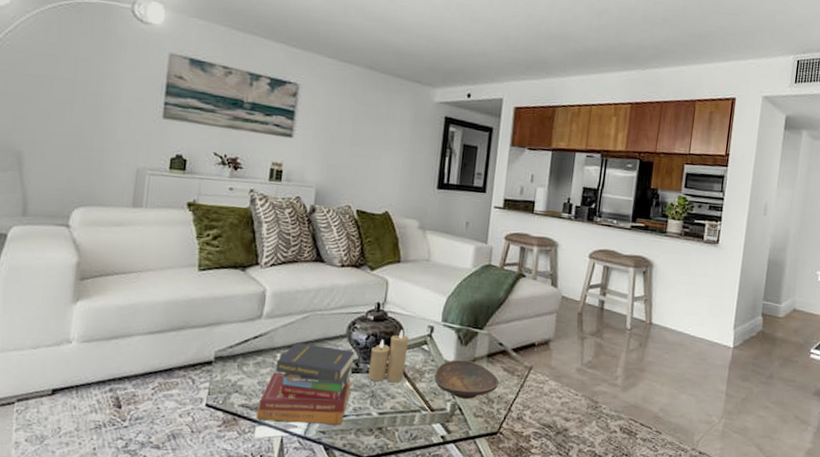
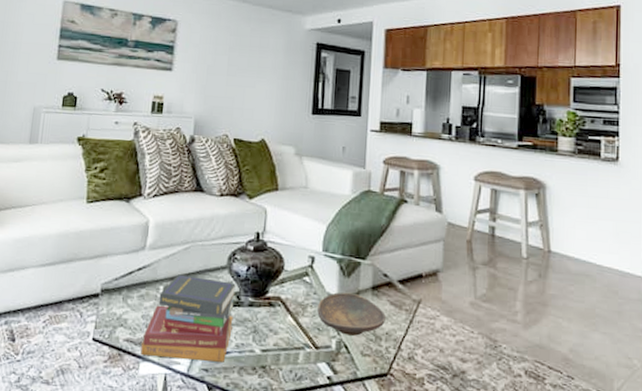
candle: present [368,330,409,383] -> none [249,260,290,318]

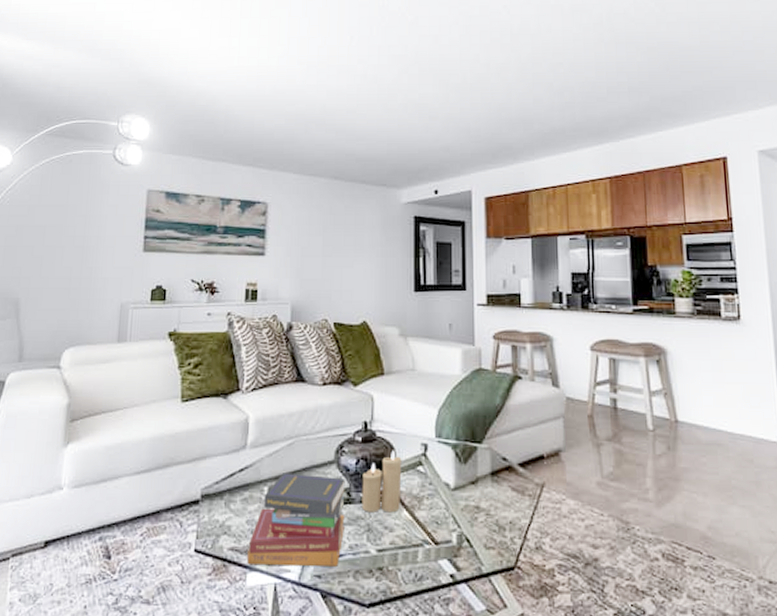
candle: none [249,260,290,318] -> present [362,450,402,513]
decorative bowl: present [317,291,386,336] -> none [434,480,508,528]

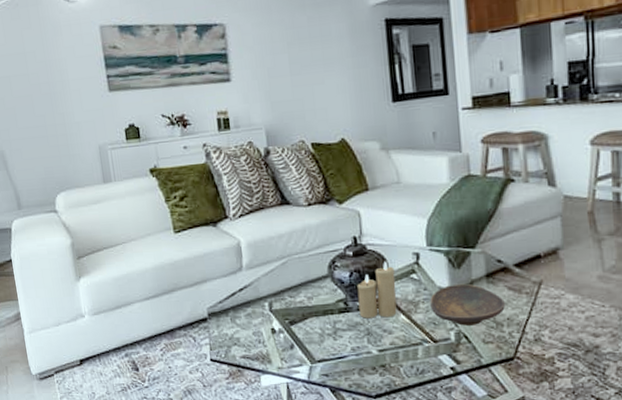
books: present [247,473,345,567] -> none [258,289,345,369]
decorative bowl: none [434,480,508,528] -> present [430,283,505,326]

